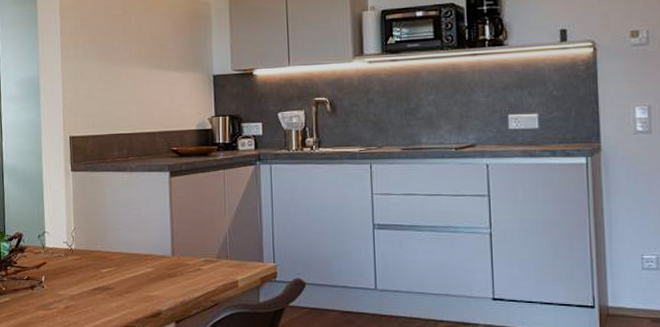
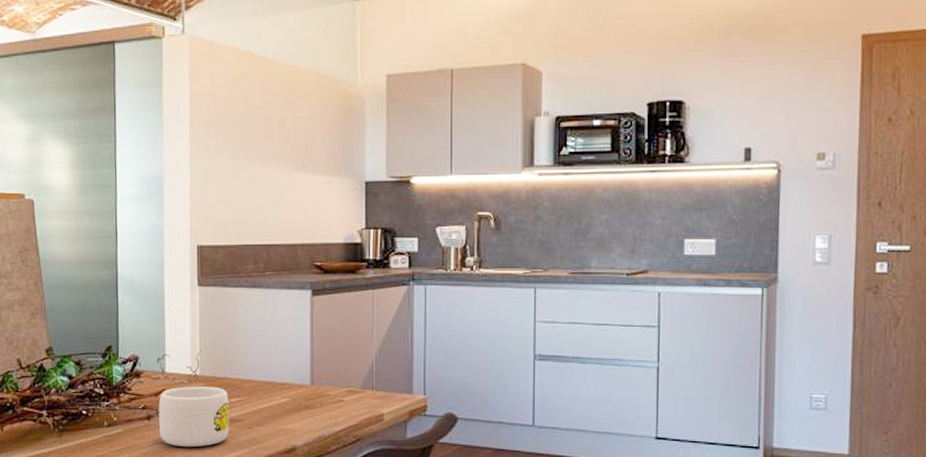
mug: none [40,259,102,313] -> present [159,386,229,448]

